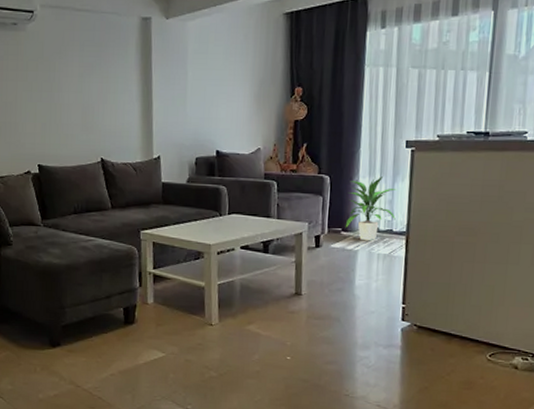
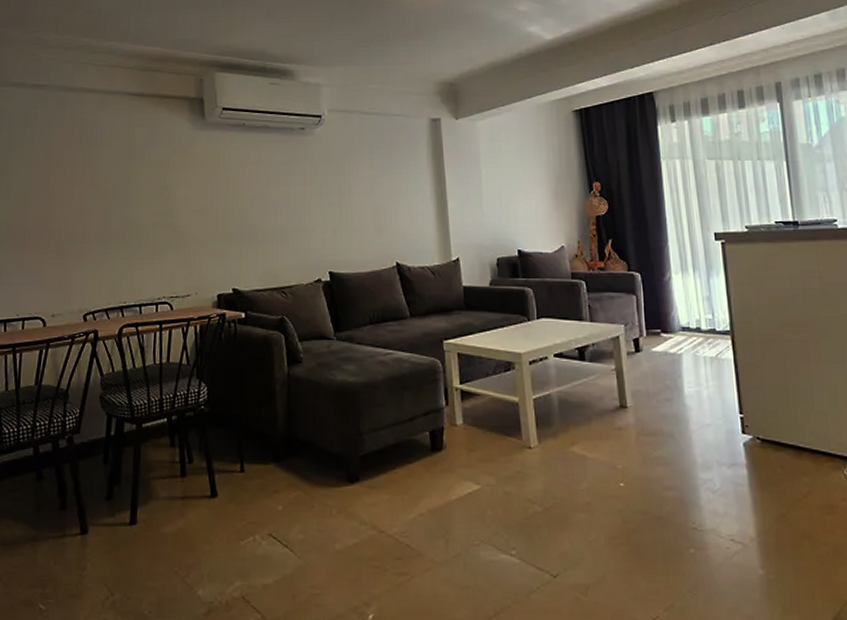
indoor plant: present [345,175,398,241] -> none [661,270,717,343]

